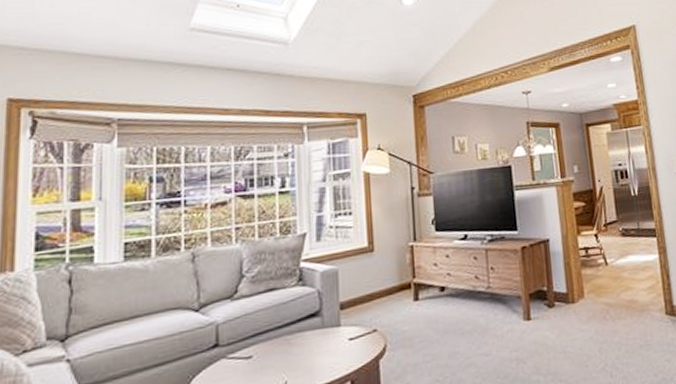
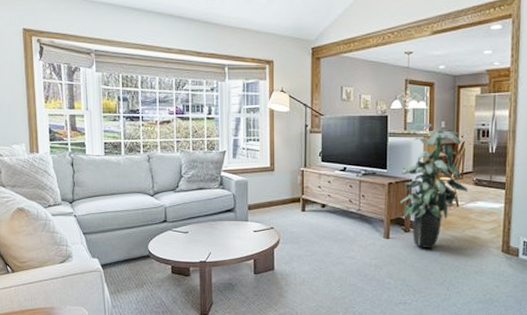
indoor plant: none [535,169,616,326] -> present [400,122,469,249]

